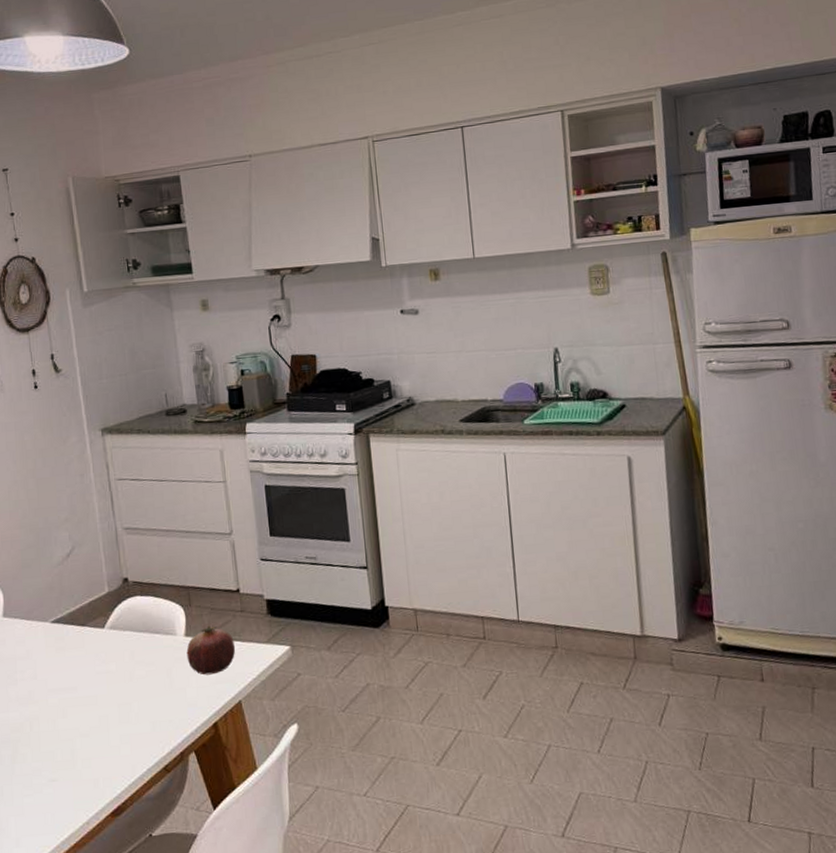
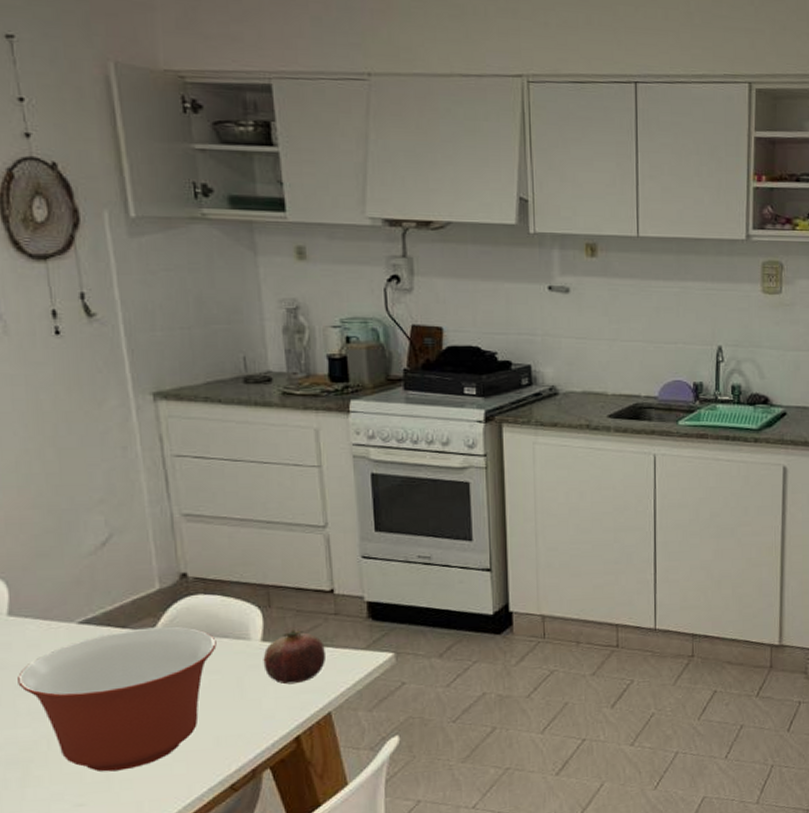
mixing bowl: none [10,624,151,752] -> present [18,626,217,772]

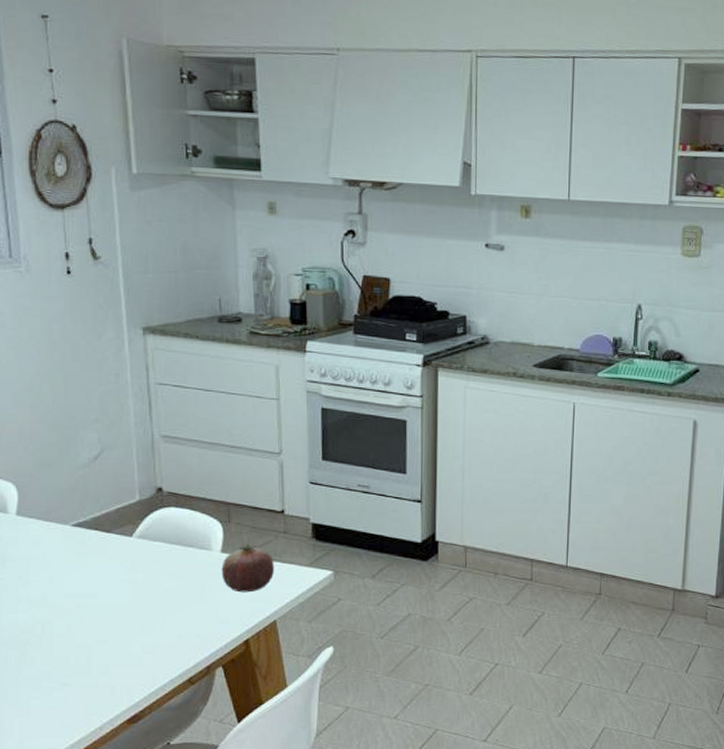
mixing bowl: present [18,626,217,772] -> none [21,533,183,658]

